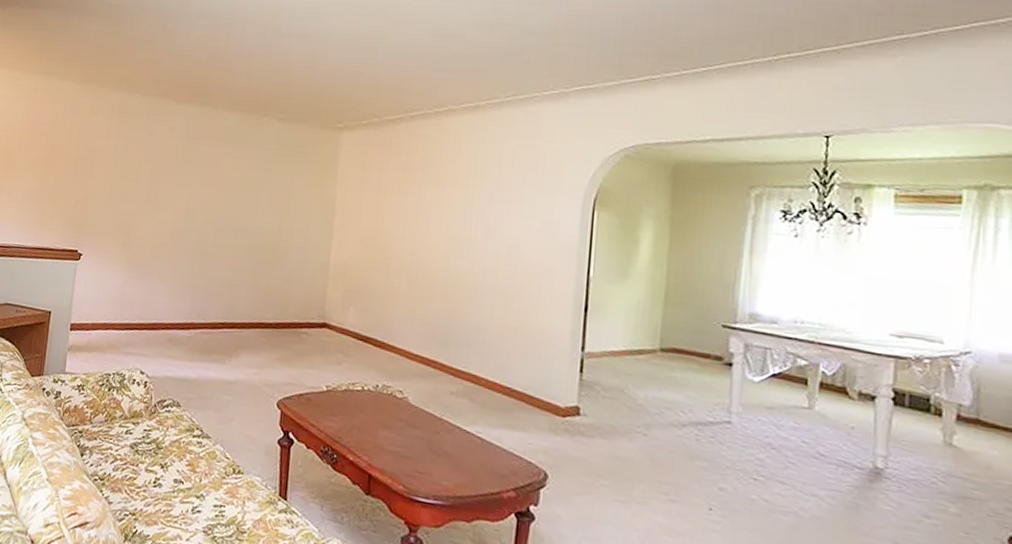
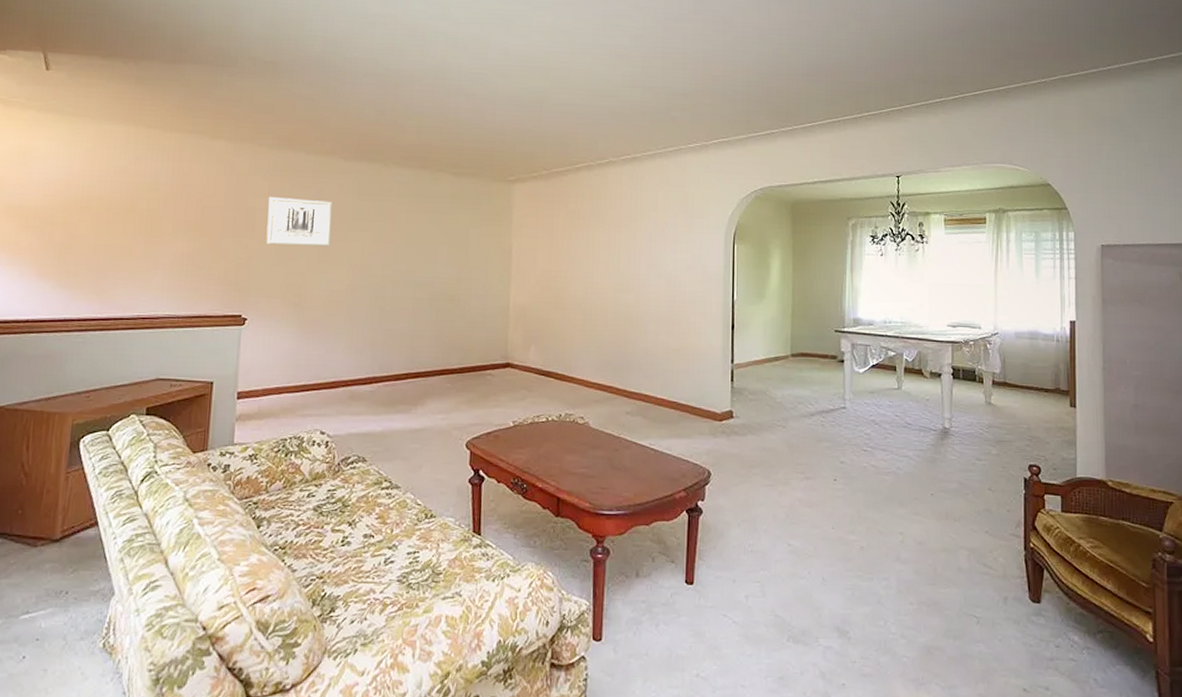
wall art: none [102,137,163,189] -> present [266,196,332,247]

